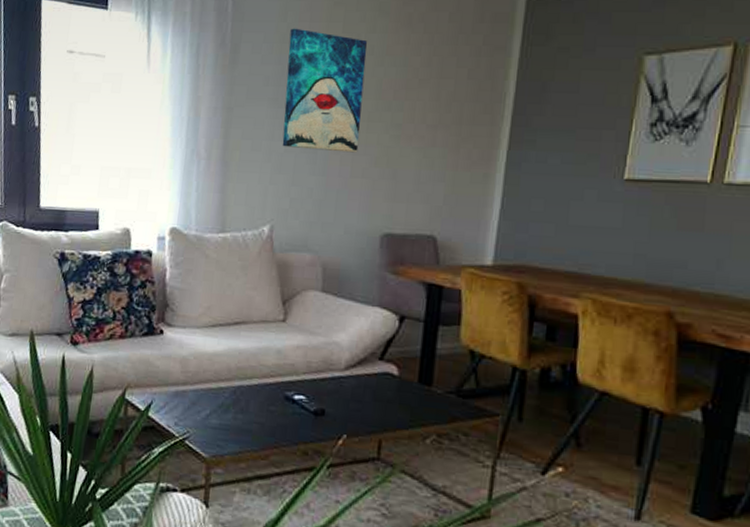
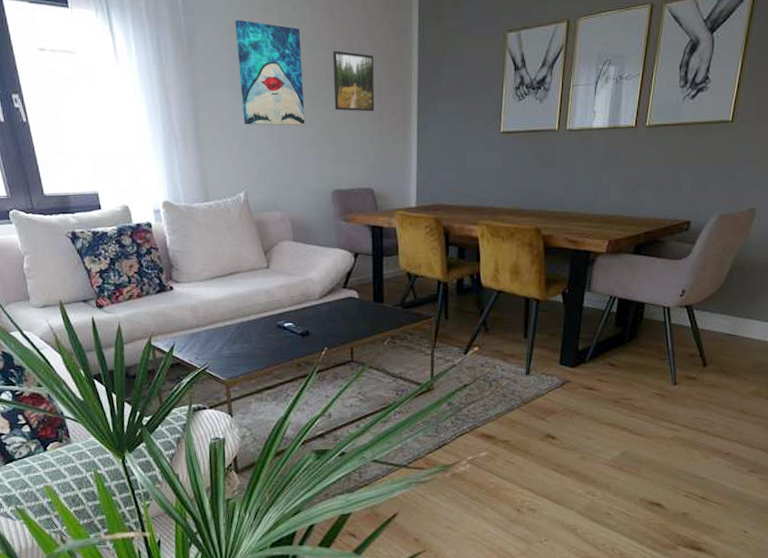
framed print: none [398,67,457,142] -> present [333,50,375,112]

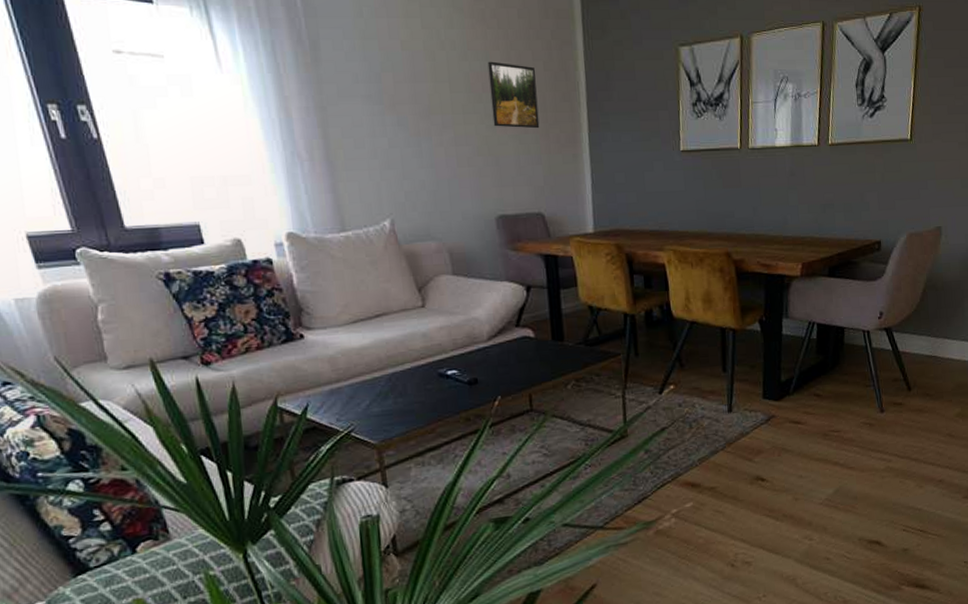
wall art: present [235,19,305,126] -> none [369,24,460,144]

